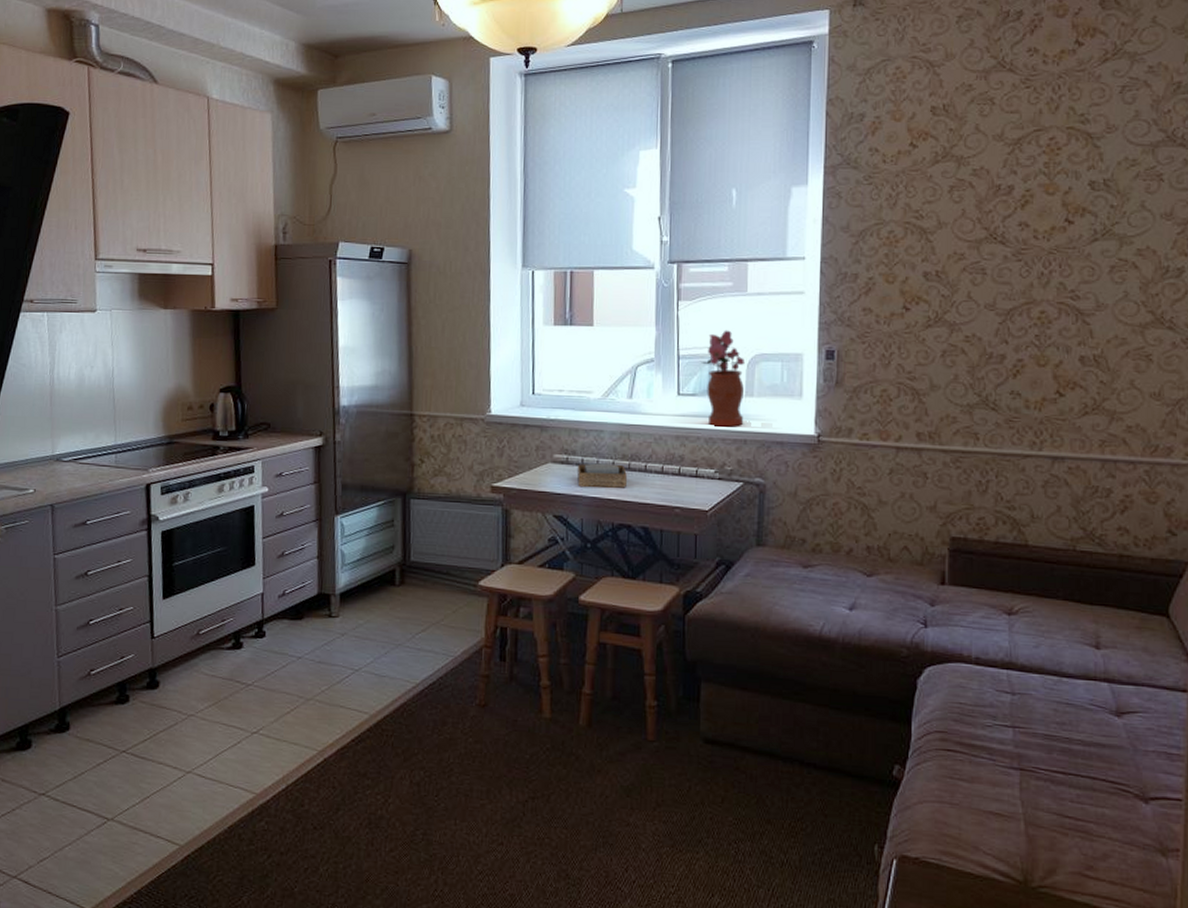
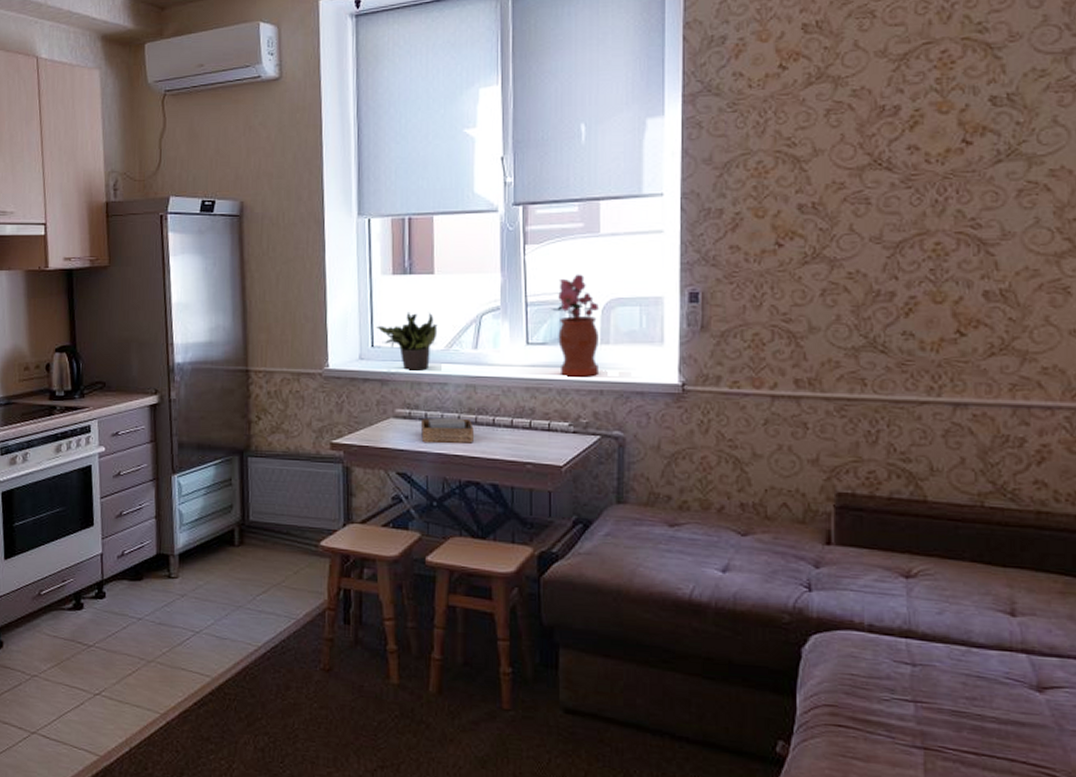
potted plant: none [536,361,596,418] -> present [375,312,438,371]

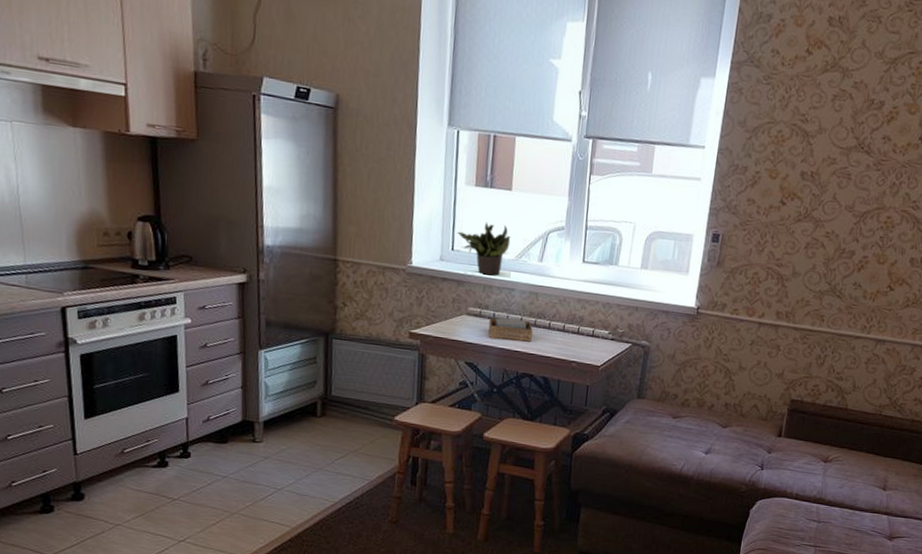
potted flower: present [551,274,600,377] -> none [605,206,644,295]

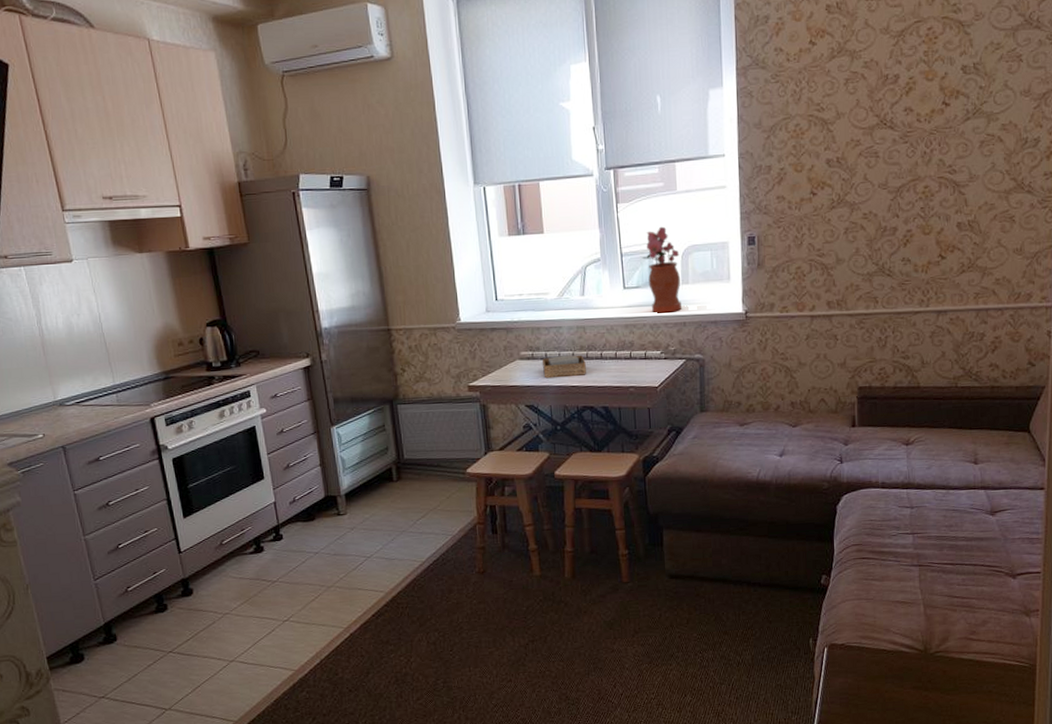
potted plant: present [456,222,511,276] -> none [497,267,551,318]
potted flower: none [605,206,644,295] -> present [641,226,683,313]

